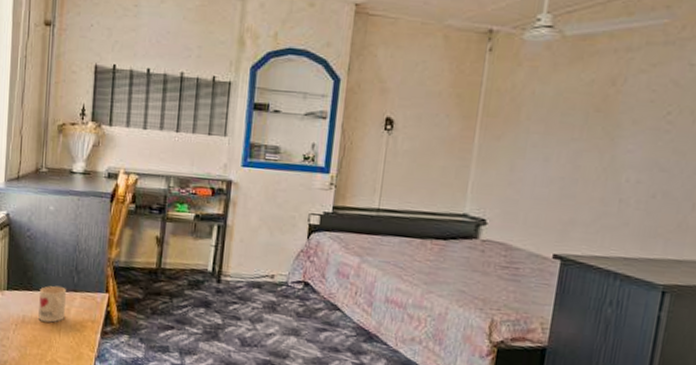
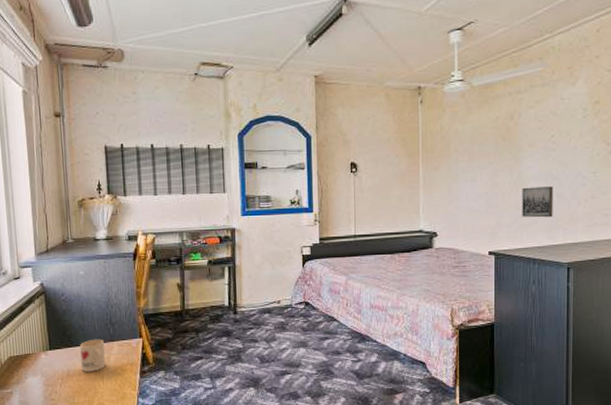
wall art: none [607,177,659,222] -> present [522,186,553,218]

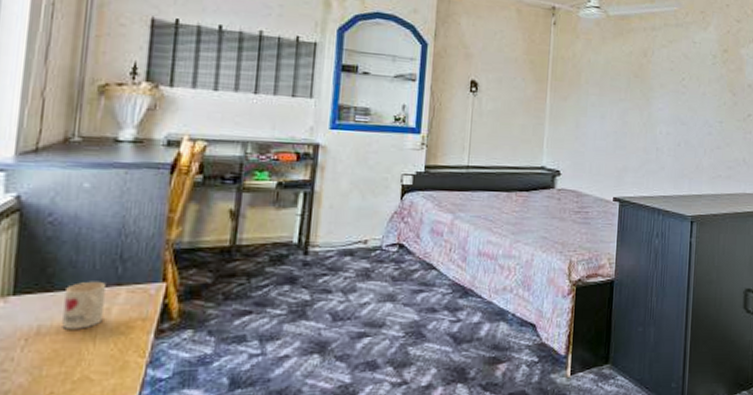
wall art: present [522,186,553,218] -> none [649,130,682,165]

